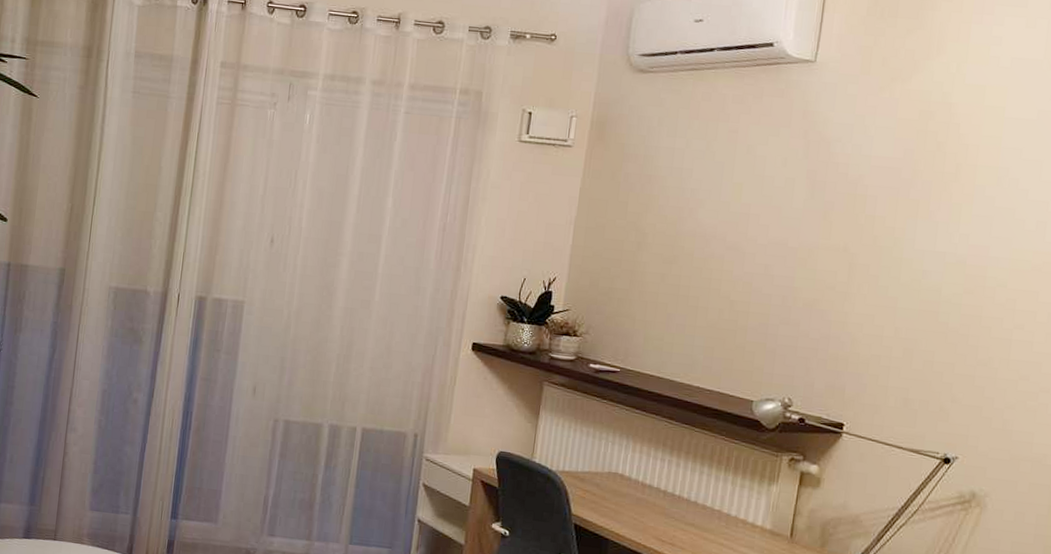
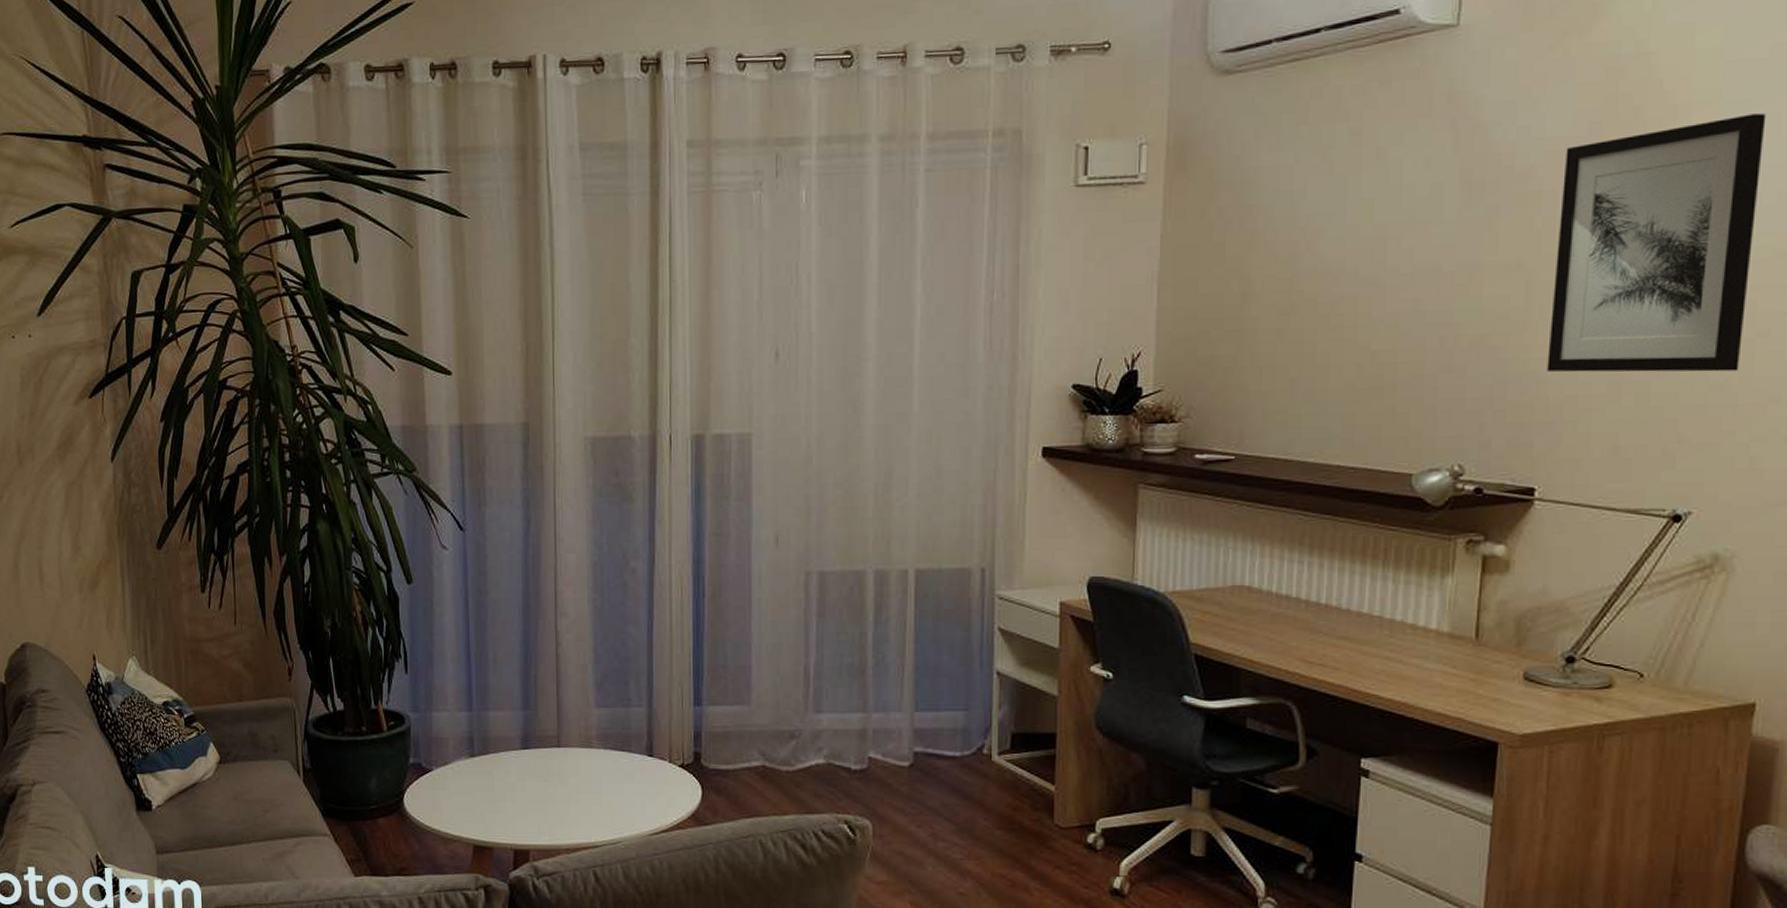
wall art: none [860,159,1032,353] -> present [1547,113,1766,373]

